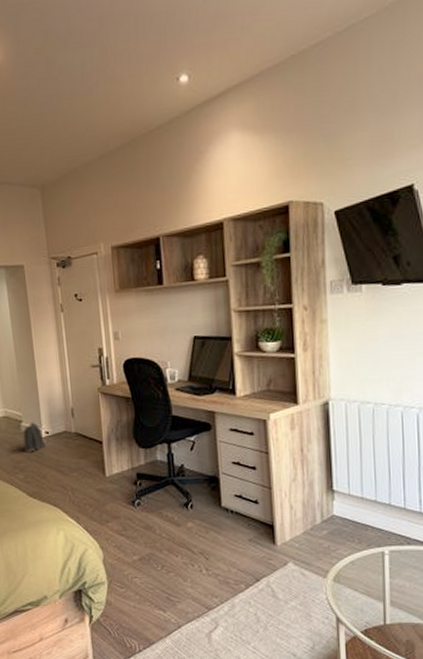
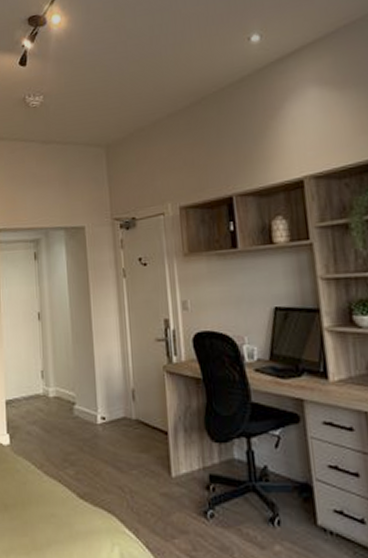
backpack: present [23,421,47,453] -> none [76,403,103,442]

